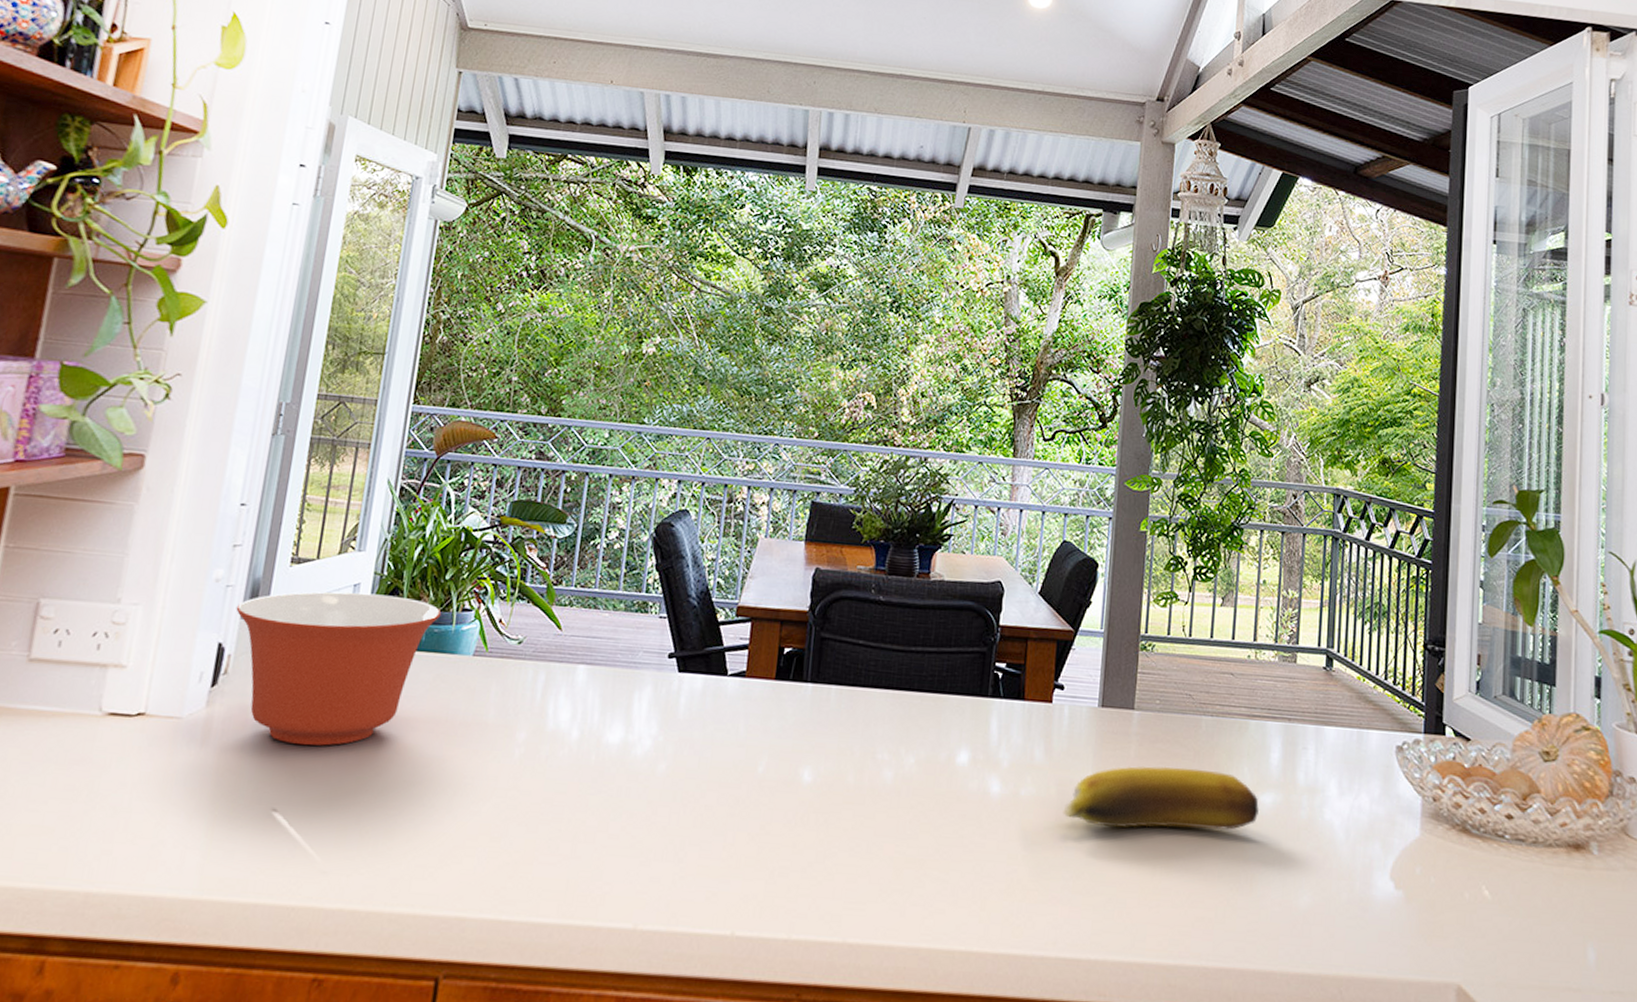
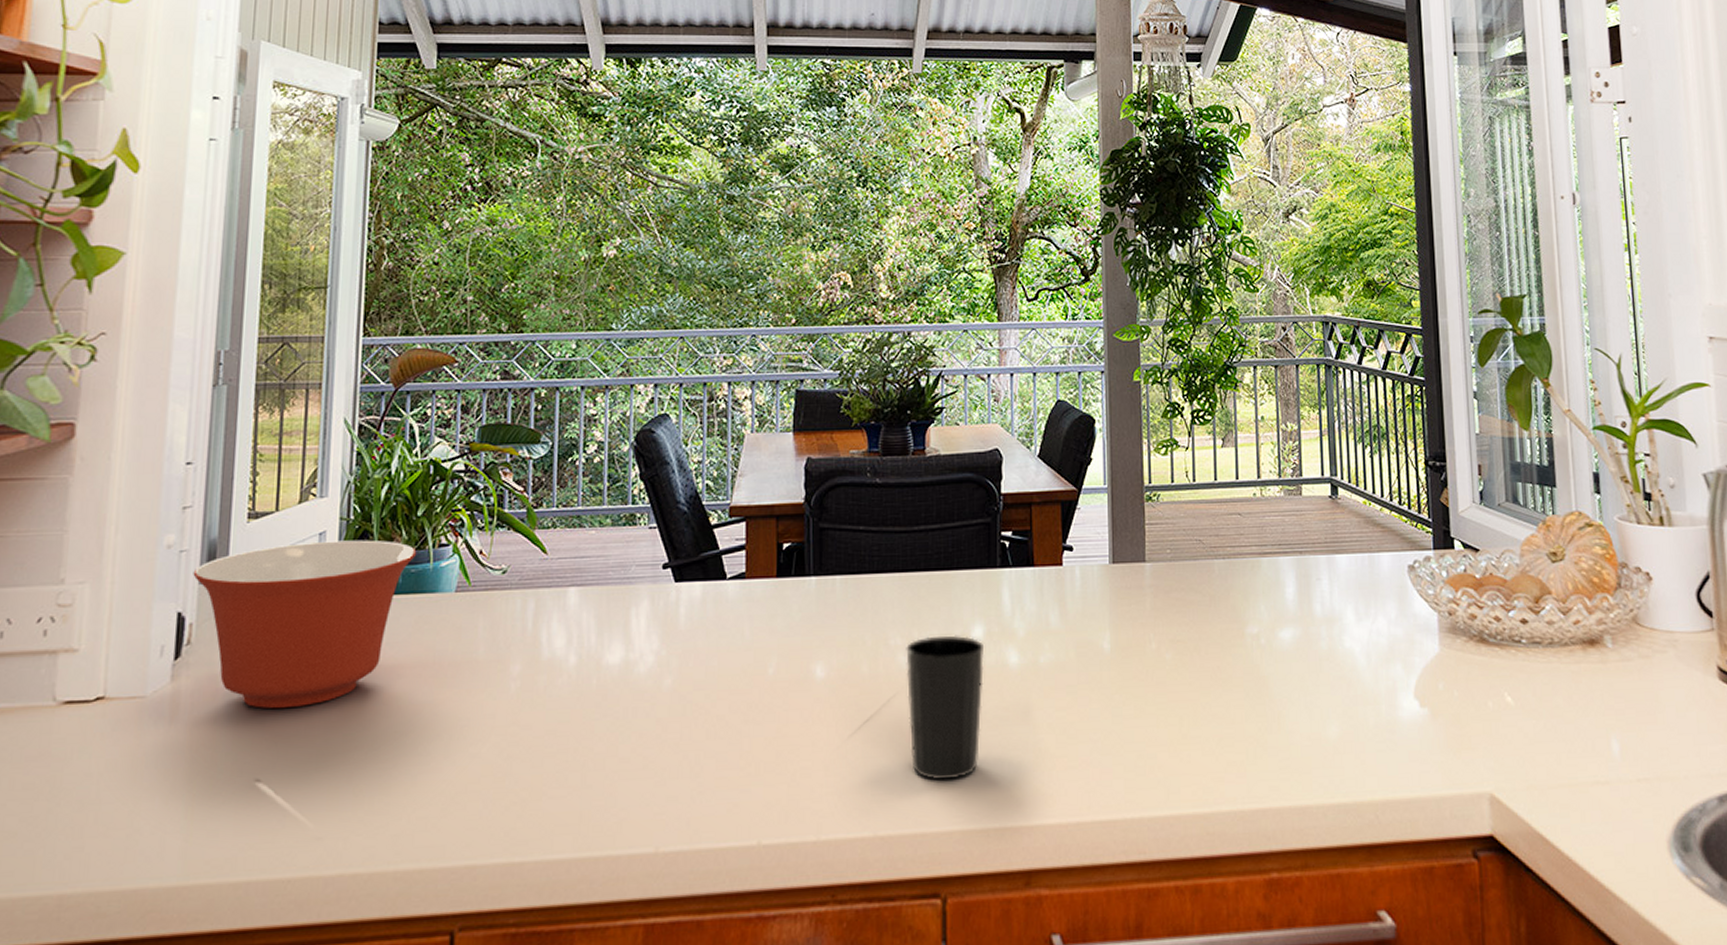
cup: none [886,756,967,898] -> present [906,635,984,781]
banana: present [1063,766,1259,831] -> none [1084,613,1279,684]

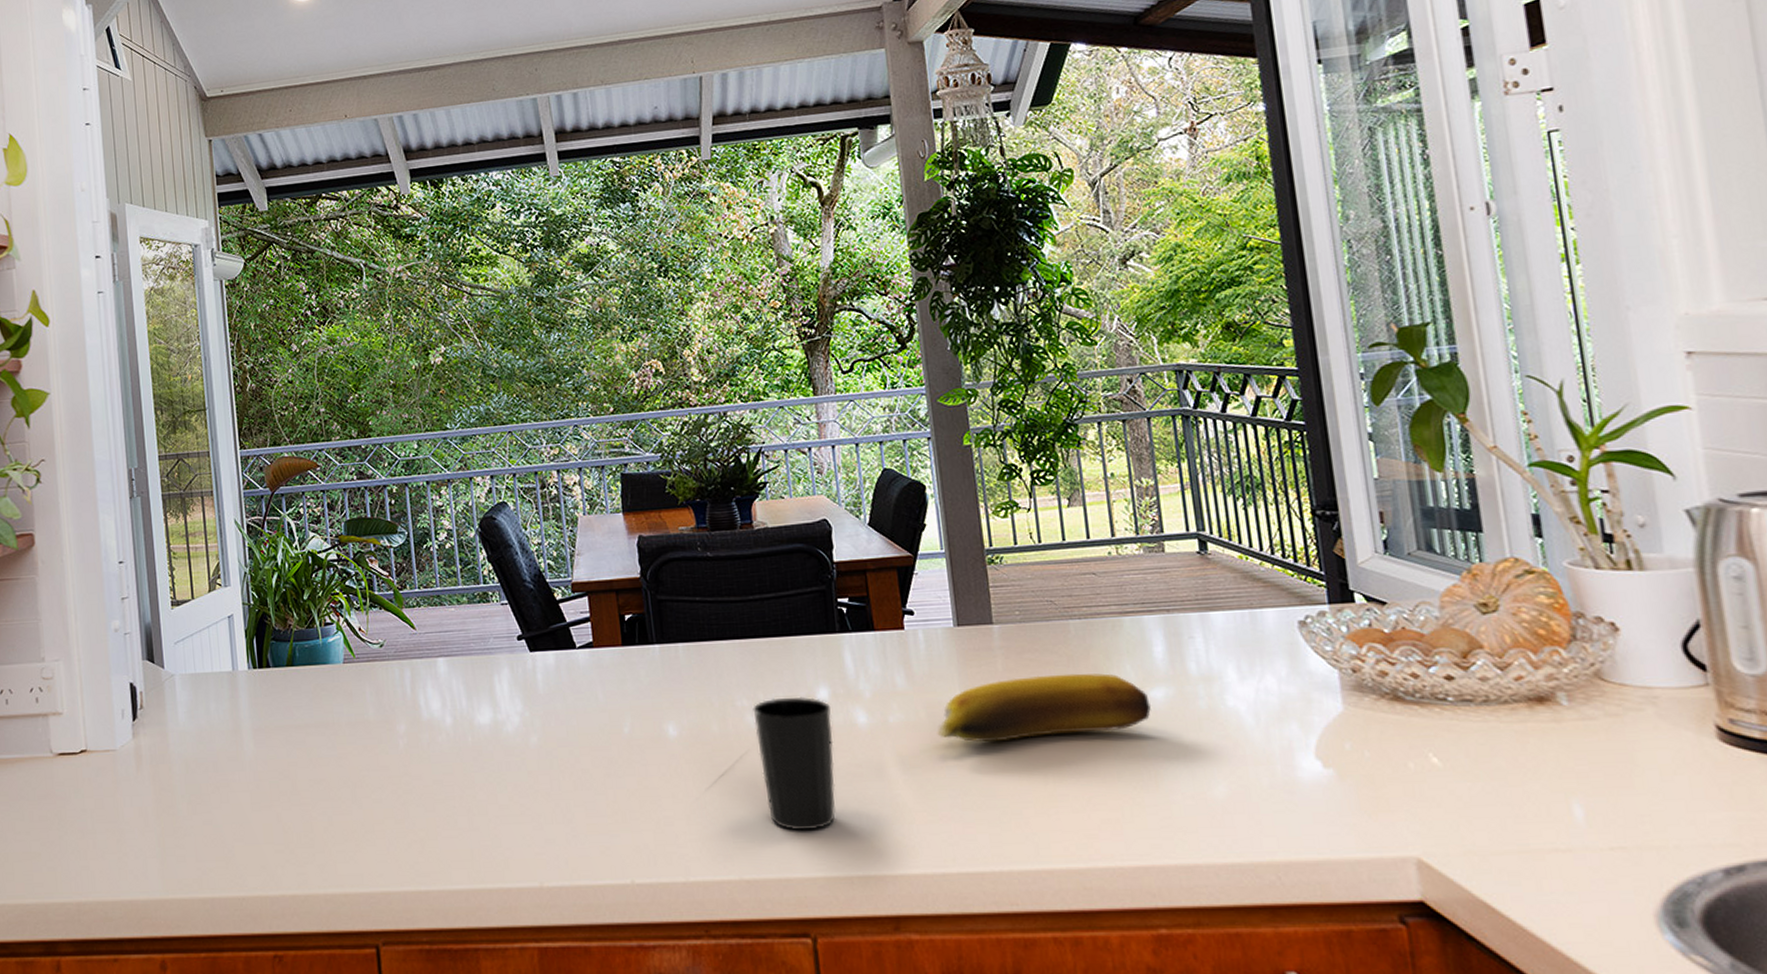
mixing bowl: present [193,540,417,709] -> none [137,621,308,761]
banana: none [1084,613,1279,684] -> present [937,673,1151,743]

